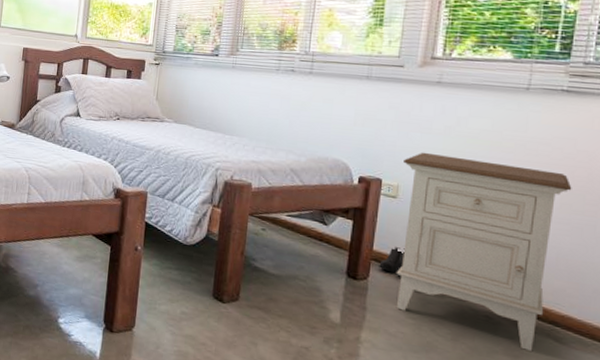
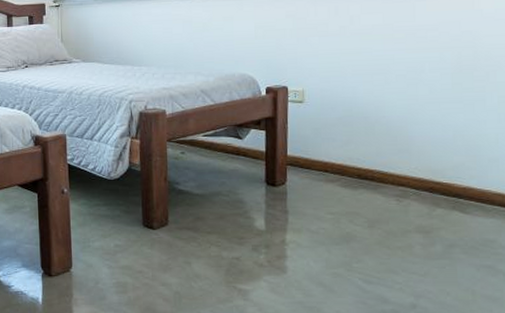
boots: present [379,247,405,278] -> none [295,149,317,178]
nightstand: present [396,152,572,351] -> none [306,54,461,225]

